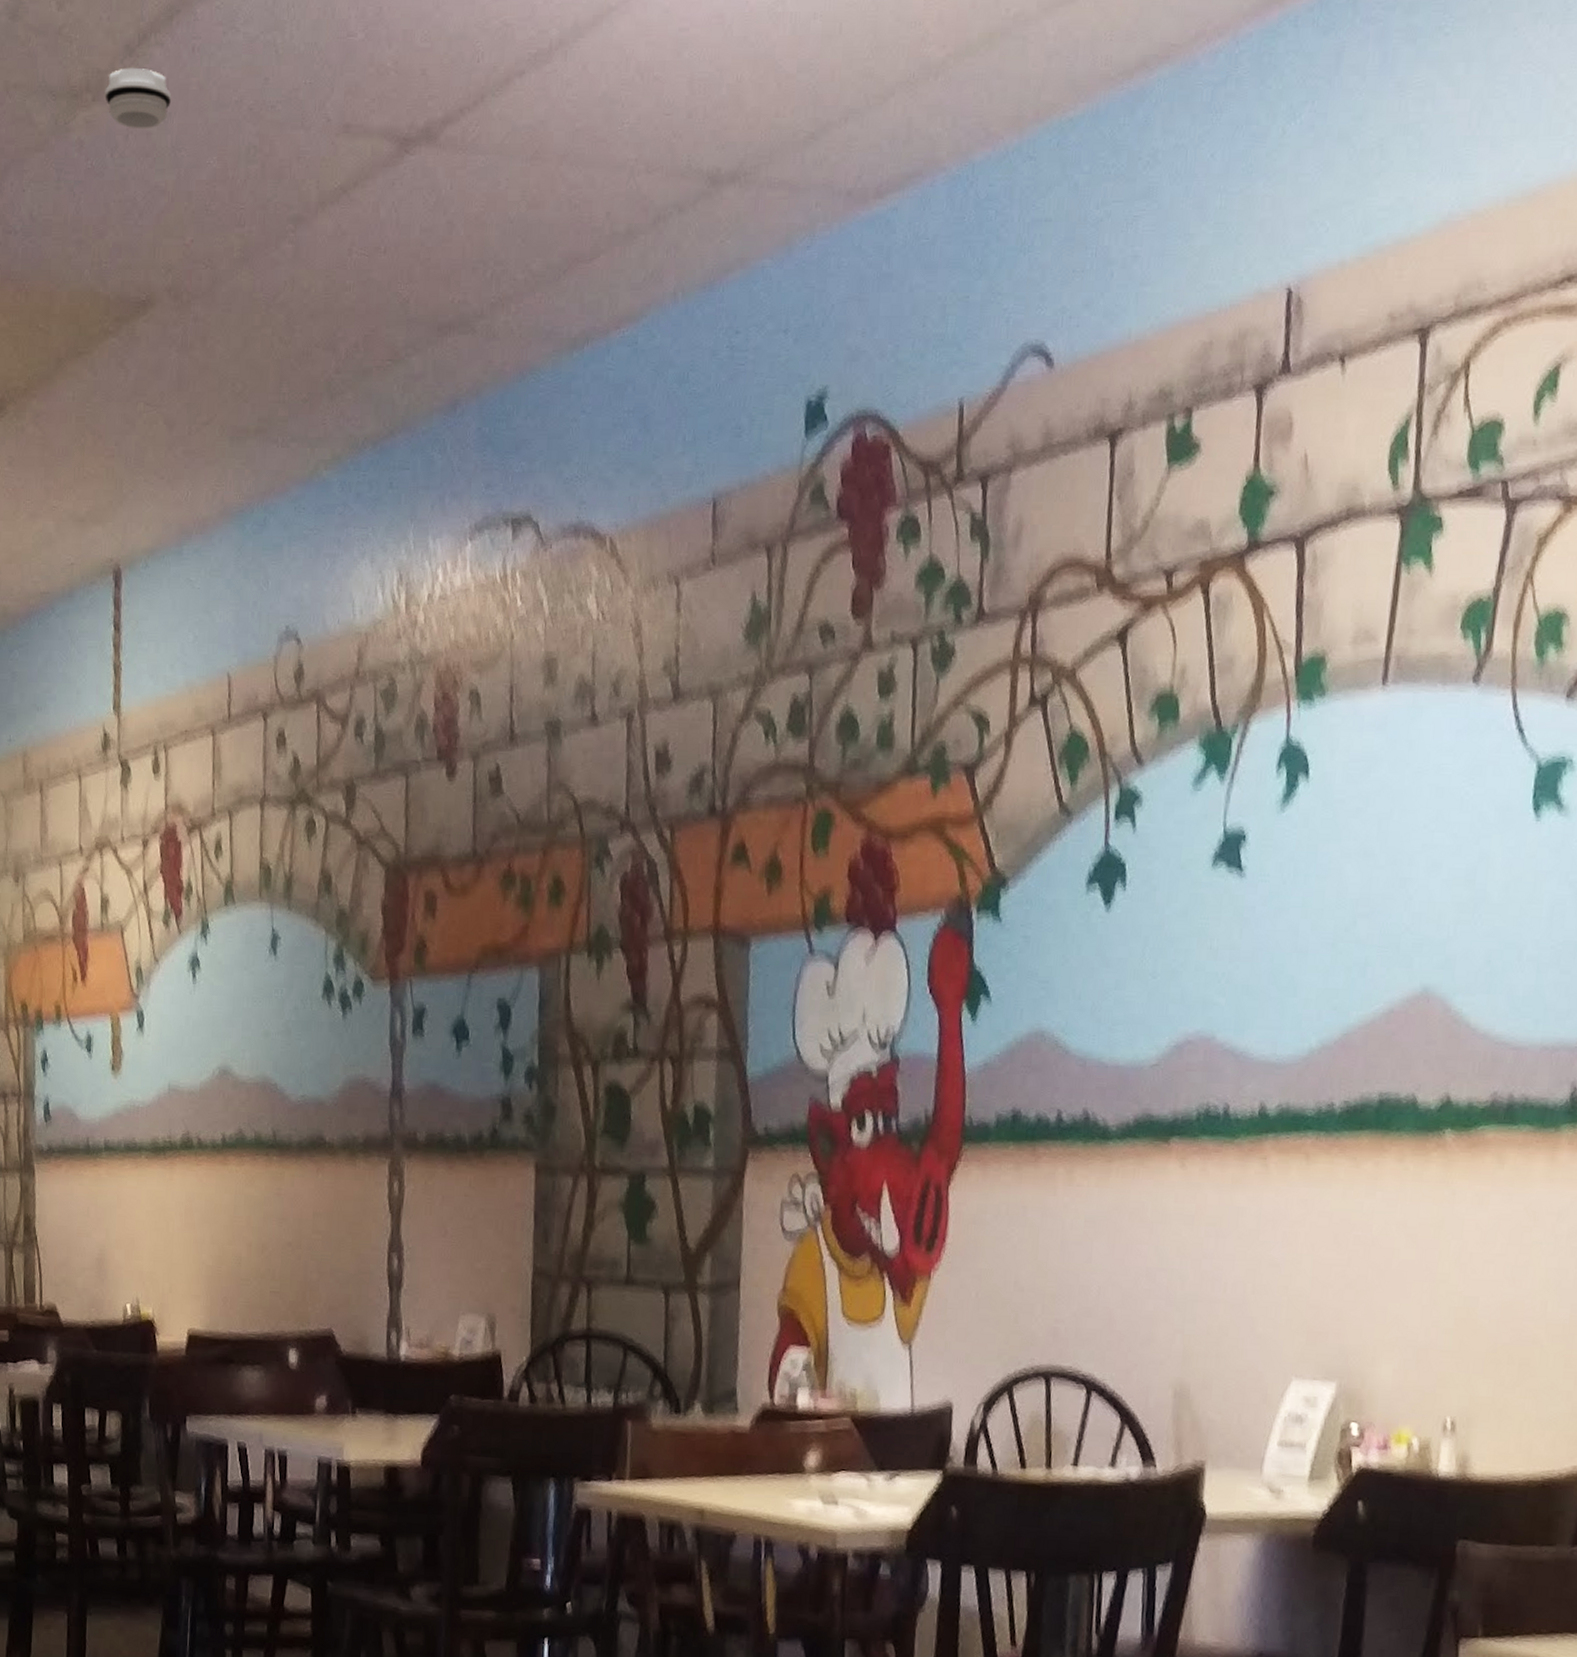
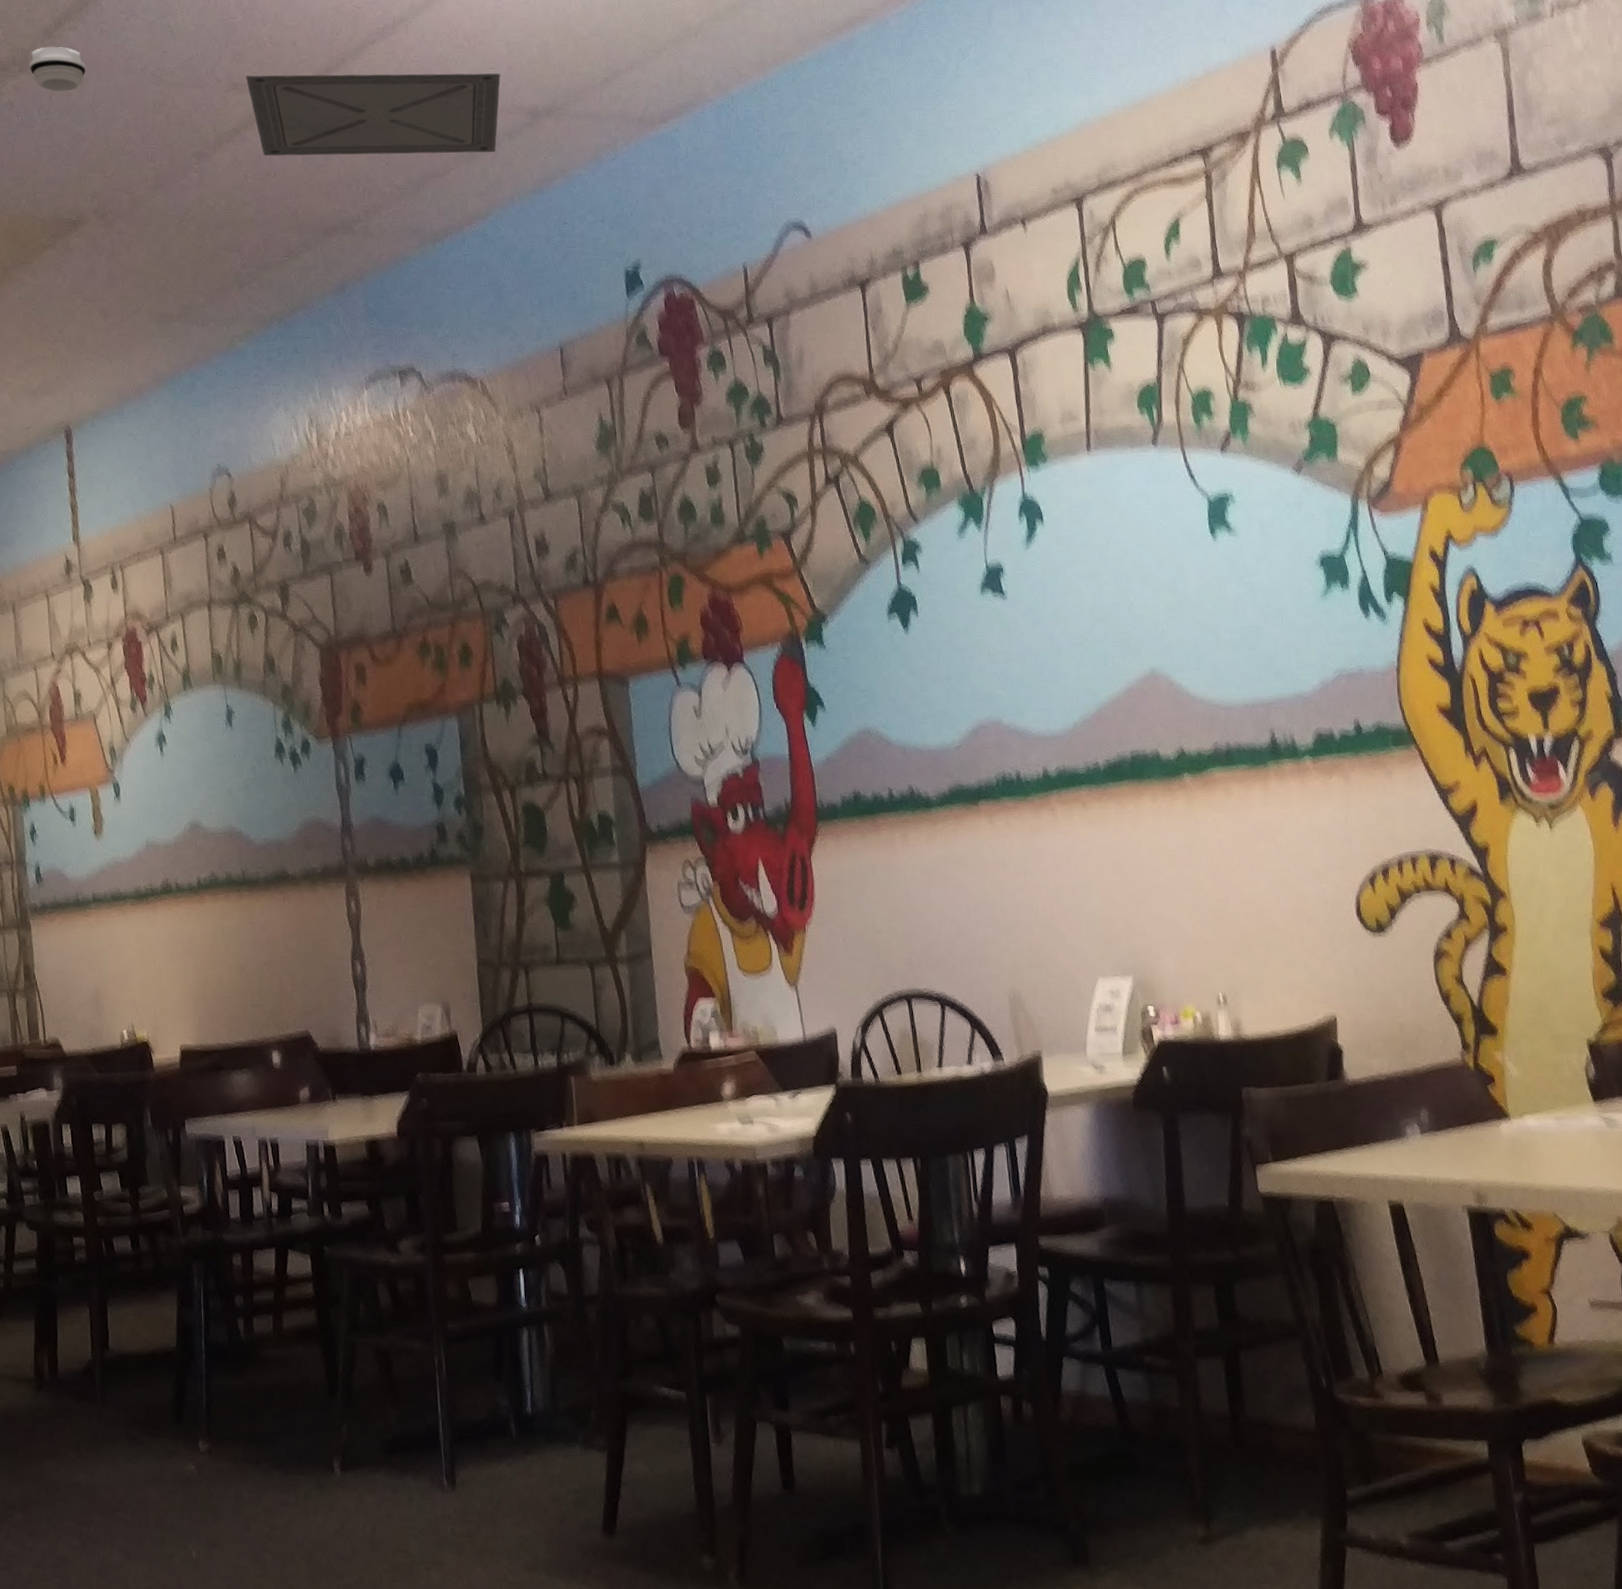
ceiling vent: none [361,114,677,231] -> present [246,73,501,156]

